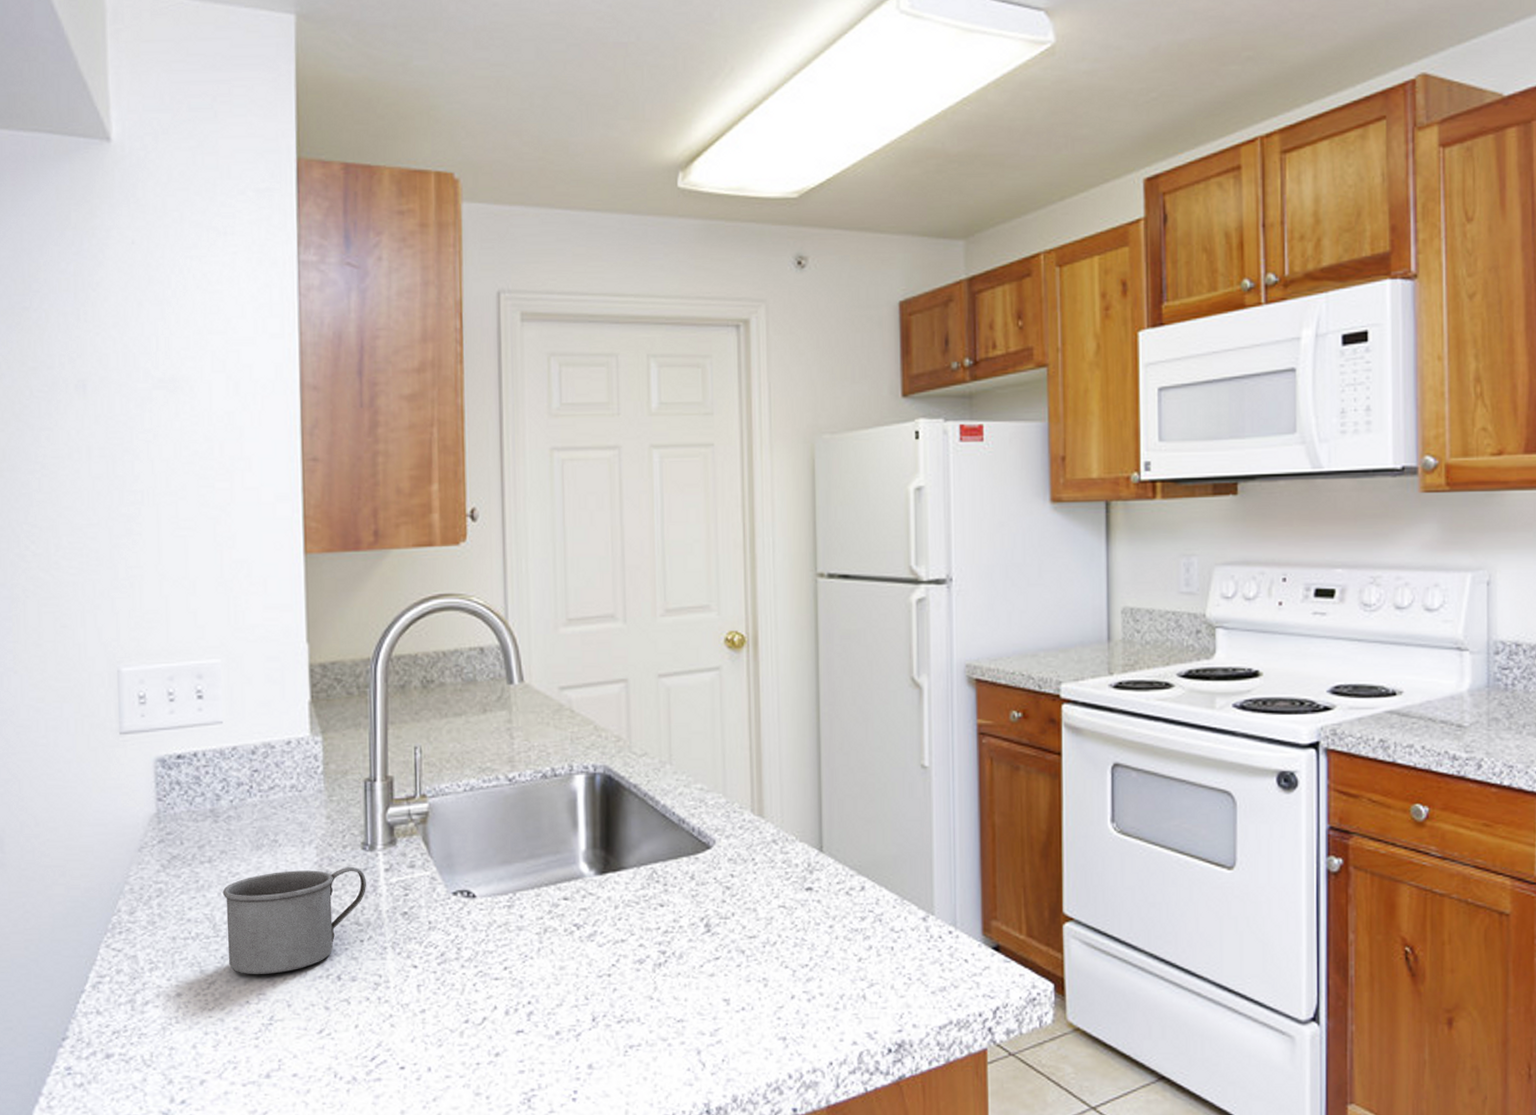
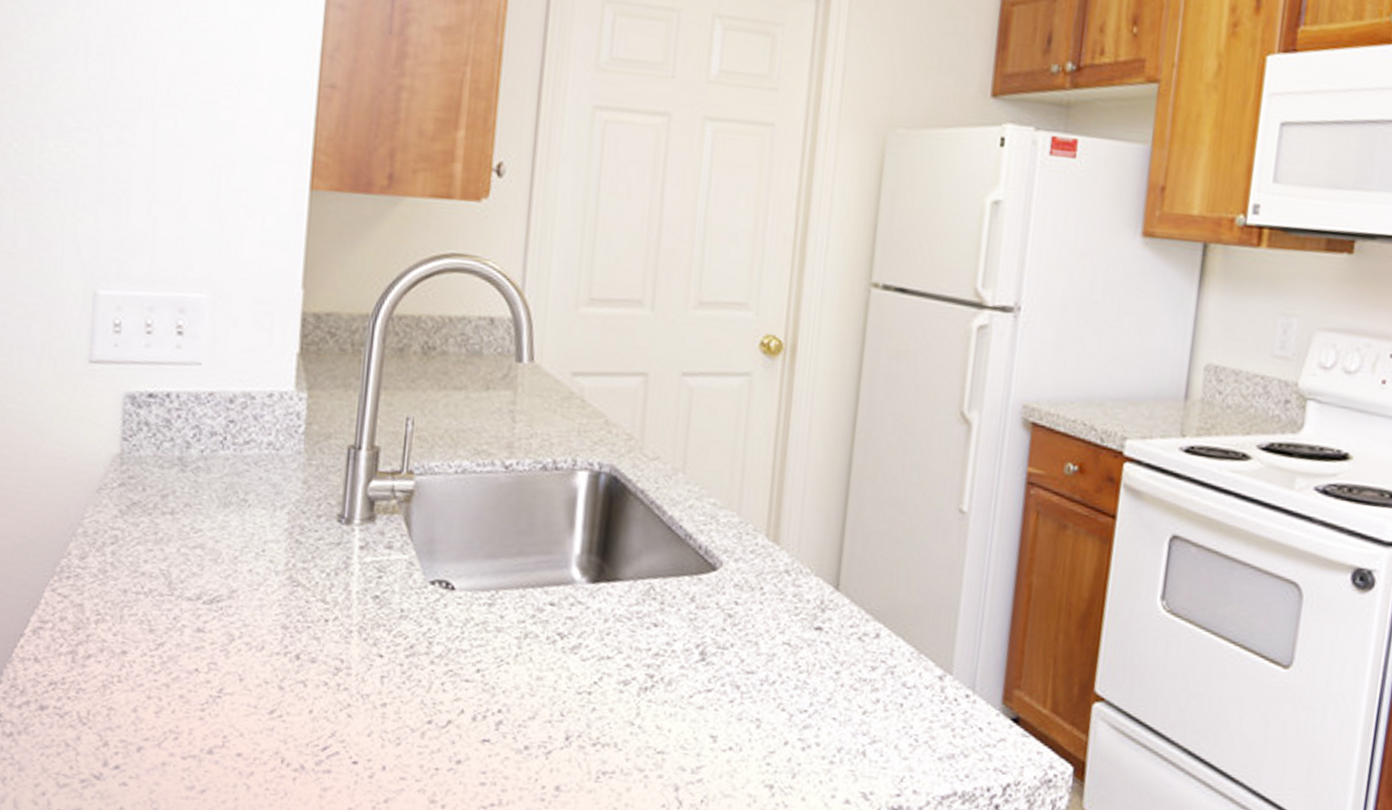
mug: present [222,866,367,974] -> none [181,534,339,644]

